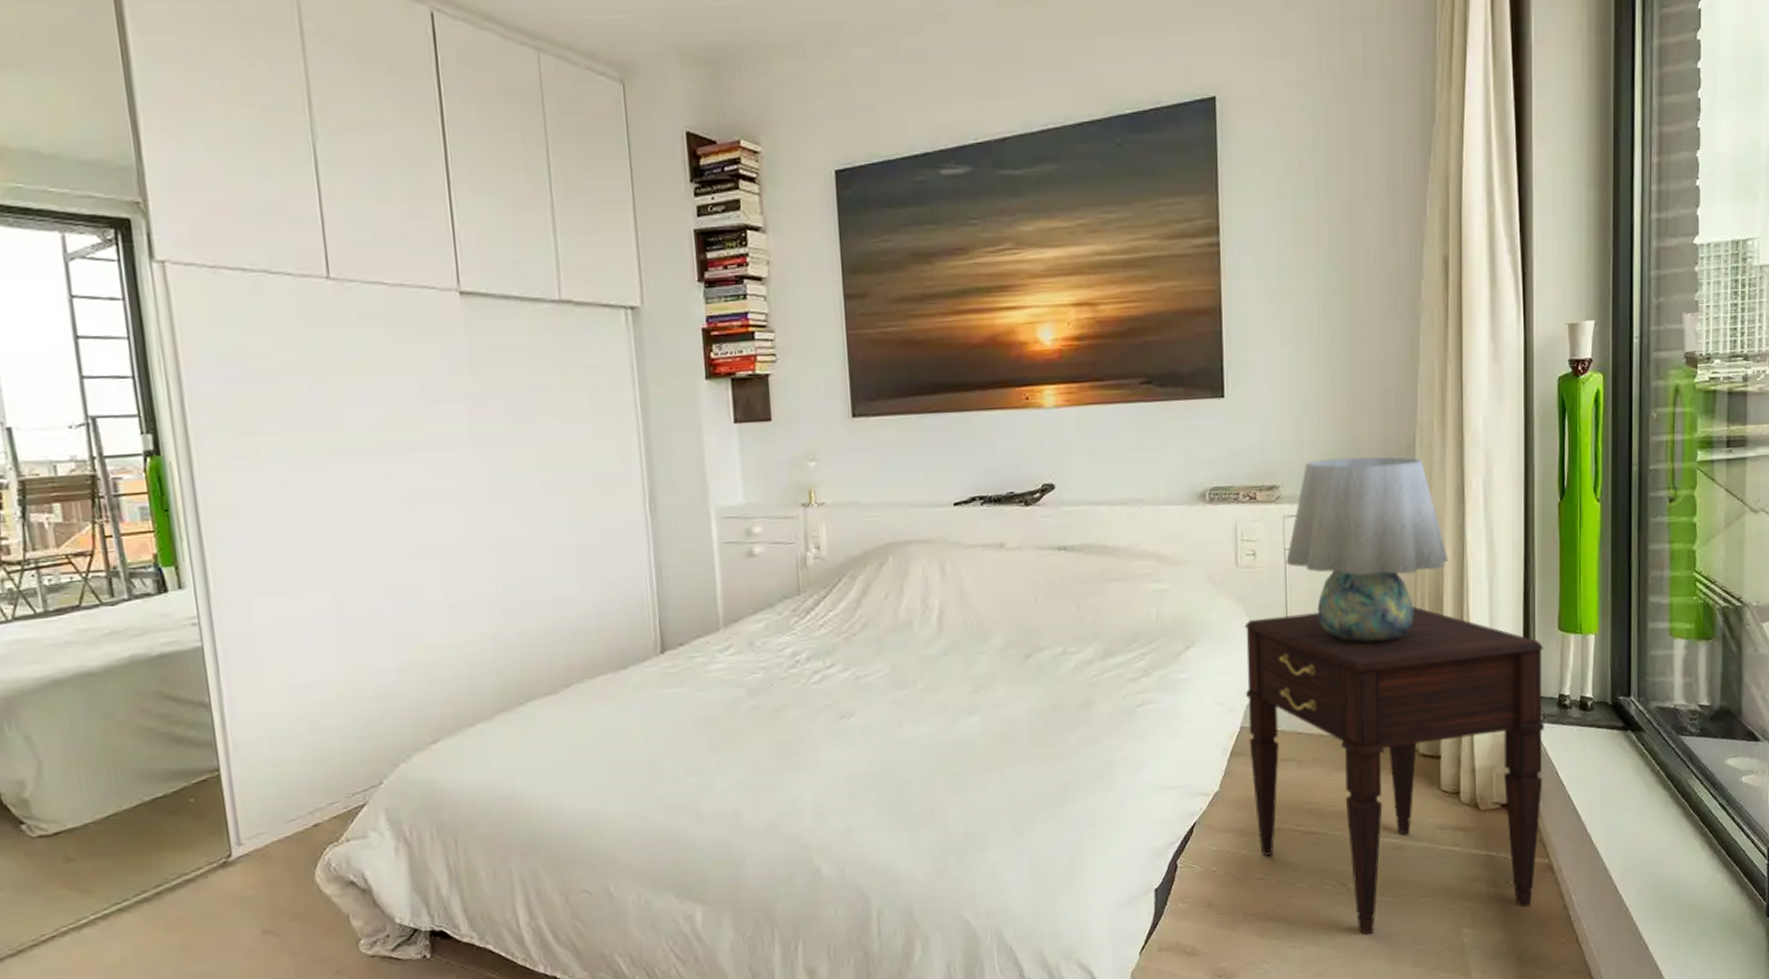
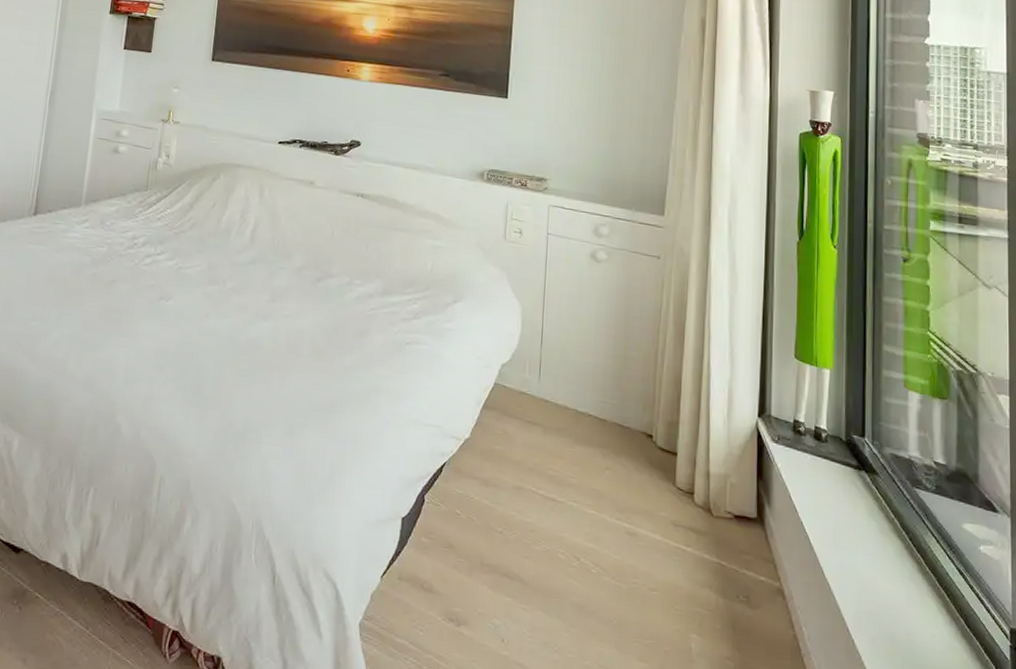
nightstand: present [1244,606,1544,936] -> none [500,289,780,627]
table lamp: present [1286,456,1448,643] -> none [548,163,693,335]

